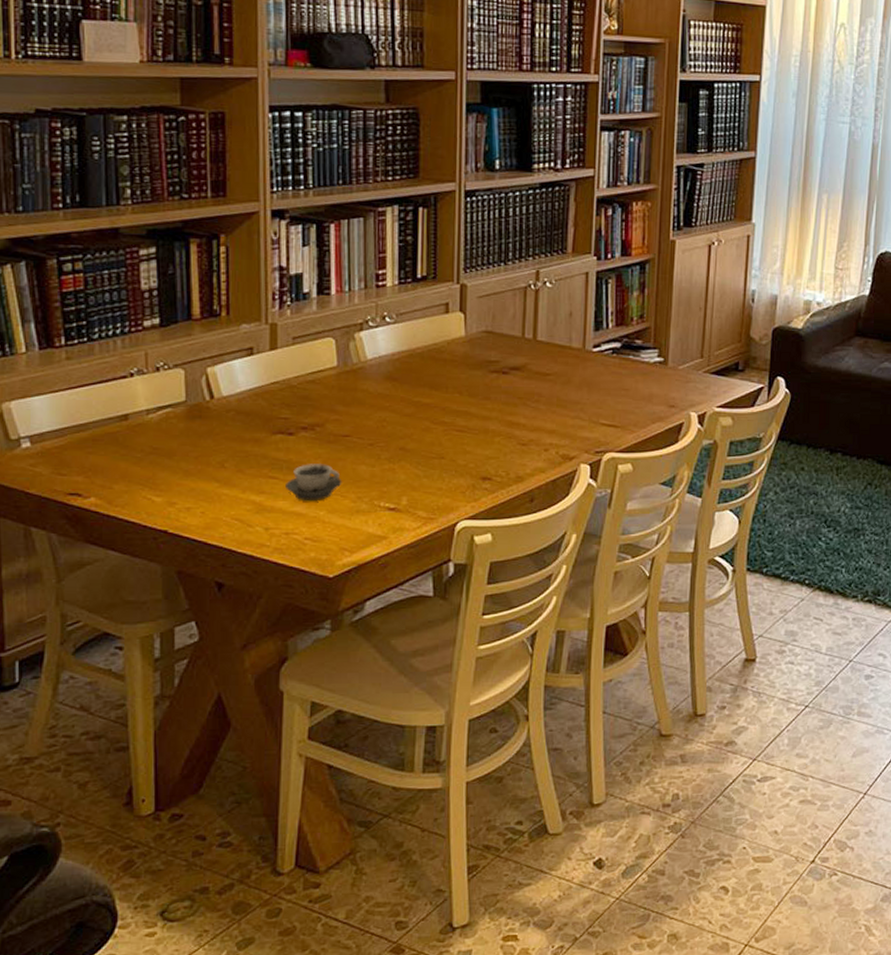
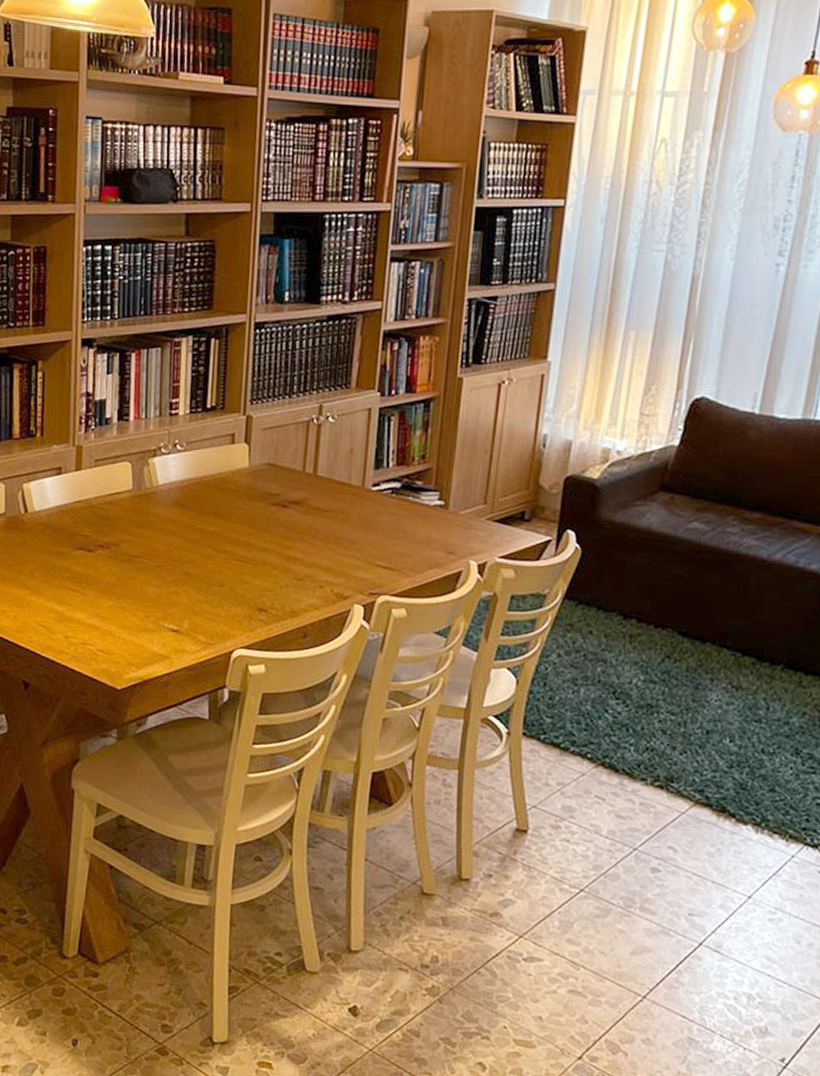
cup: present [286,464,342,502] -> none [84,580,132,616]

